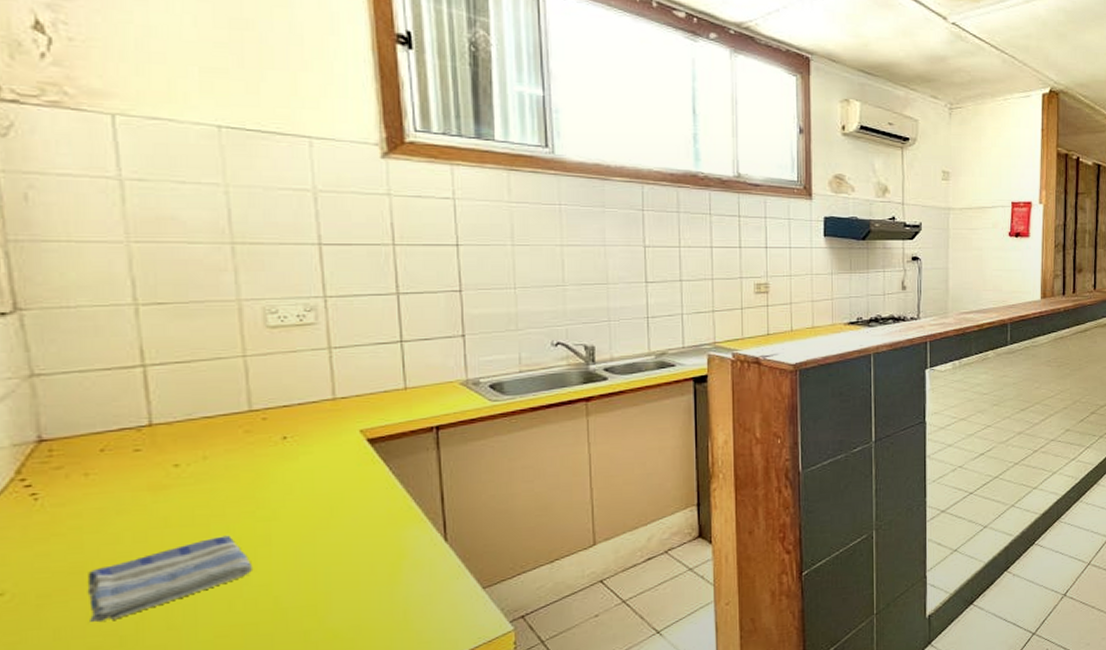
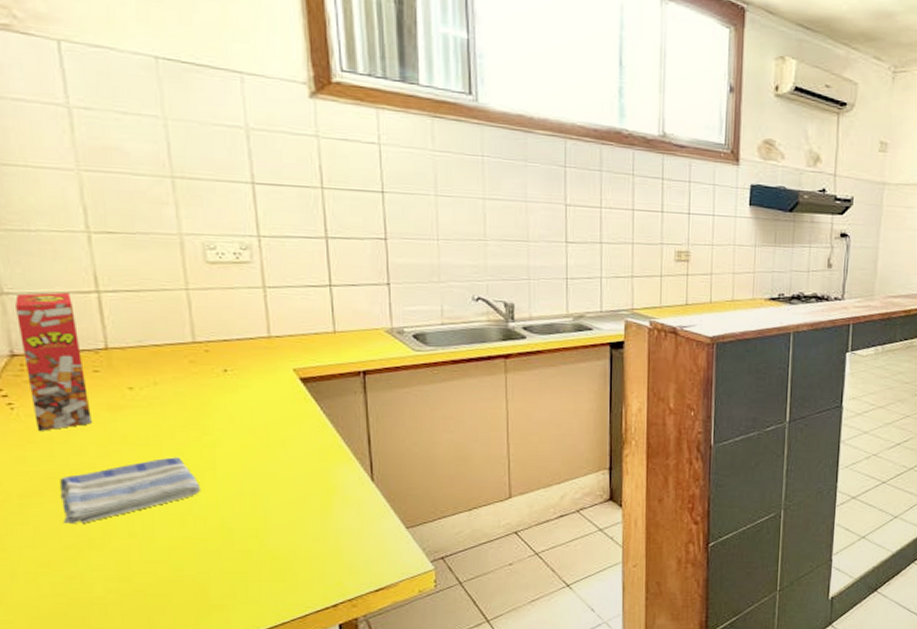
cereal box: none [47,368,129,521] -> present [15,292,92,431]

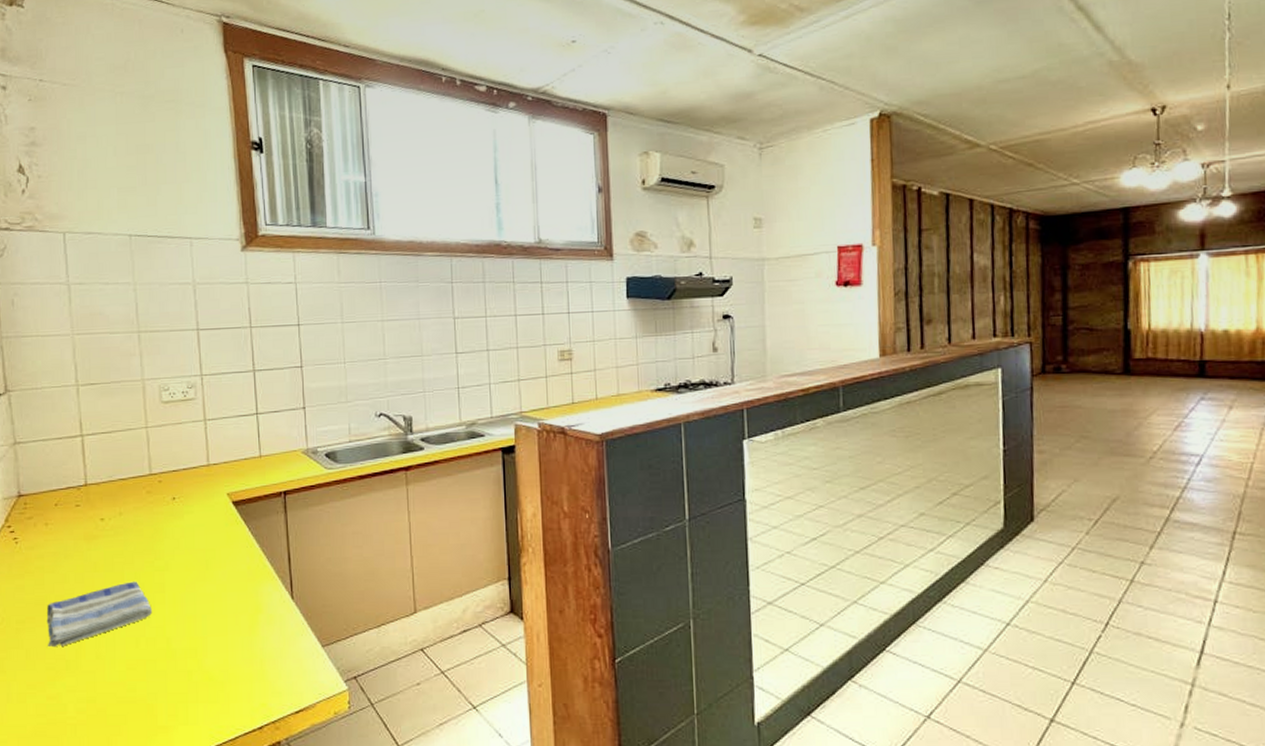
cereal box: present [15,292,92,431] -> none [24,438,72,562]

